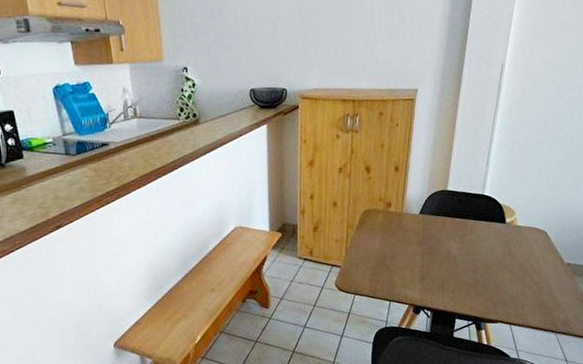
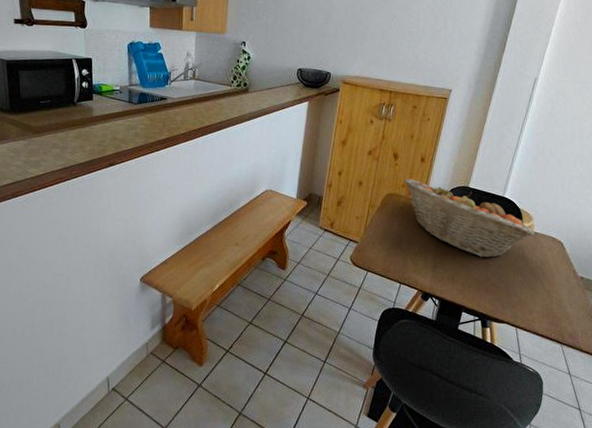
fruit basket: none [380,190,519,261] -> present [404,178,535,258]

